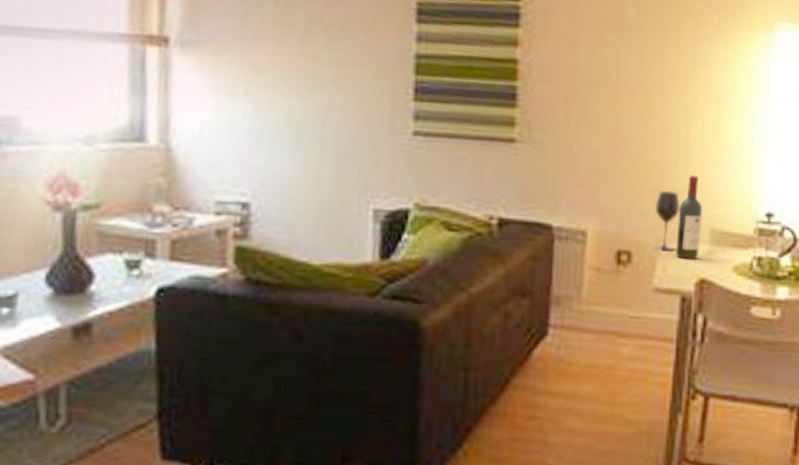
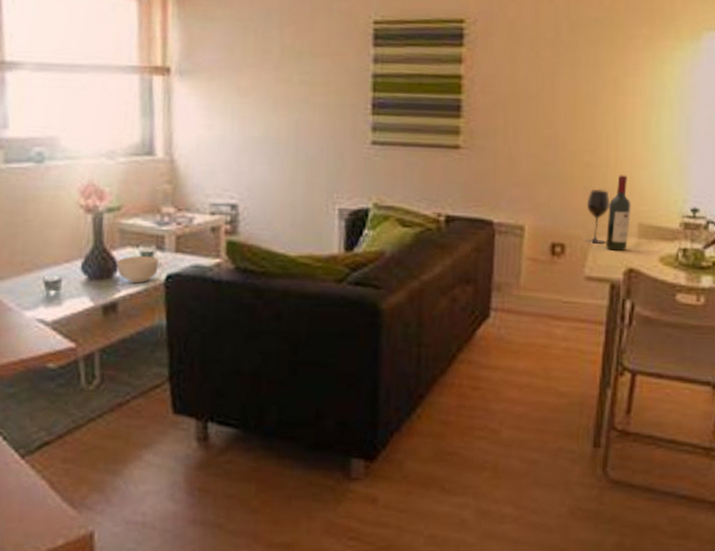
bowl: none [92,263,148,299] -> present [117,255,158,284]

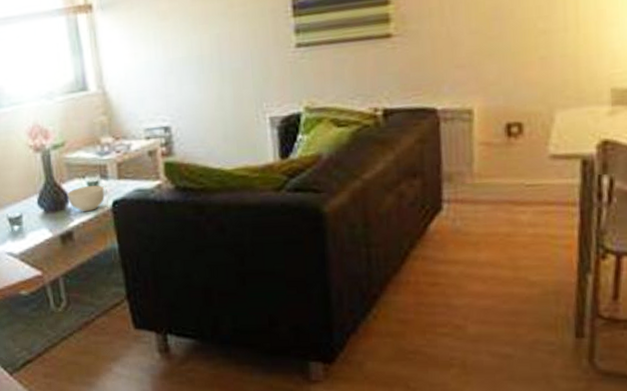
wineglass: present [584,189,610,244] -> none [544,56,573,118]
wine bottle: present [606,175,631,251] -> none [571,36,601,123]

